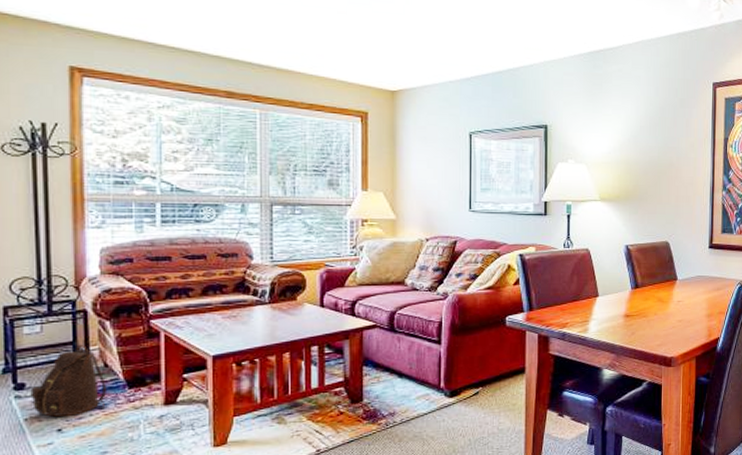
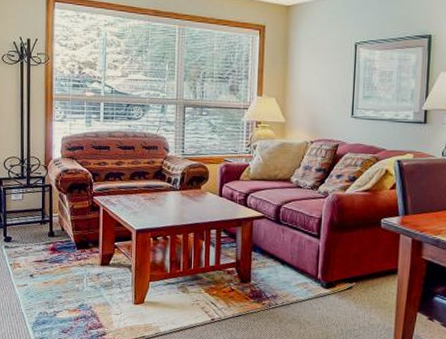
backpack: present [30,344,106,417] -> none [14,211,62,266]

